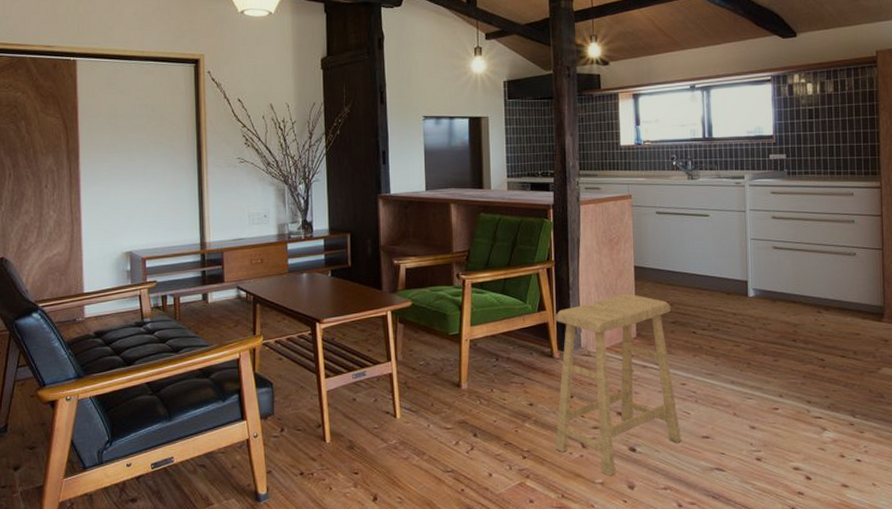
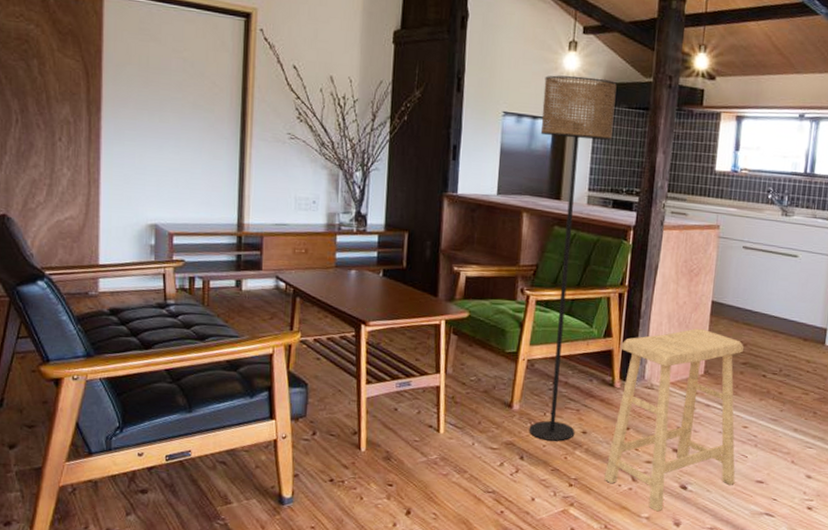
floor lamp: none [456,76,523,416] -> present [529,75,617,441]

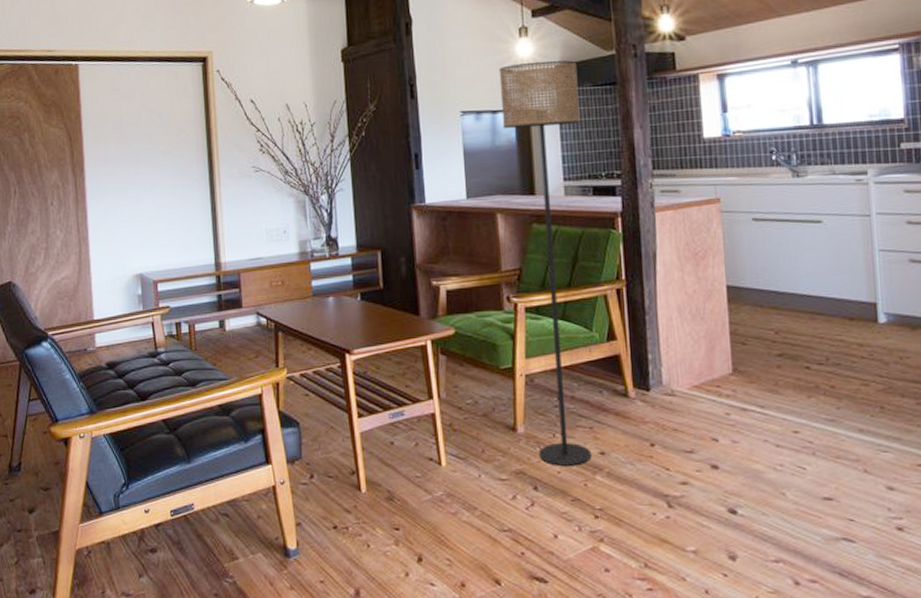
stool: present [604,328,744,512] -> none [628,319,796,544]

